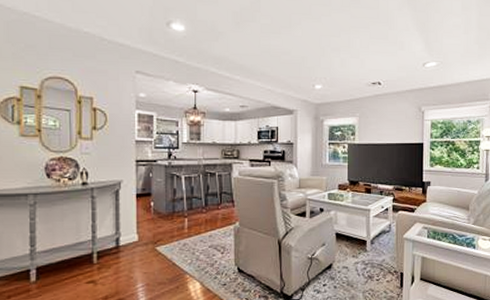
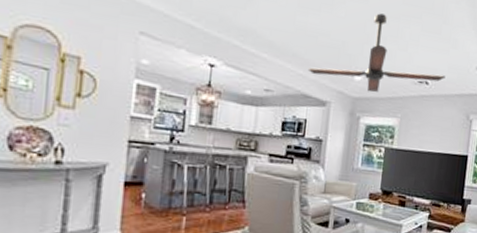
ceiling fan: none [274,28,396,98] -> present [307,13,446,93]

